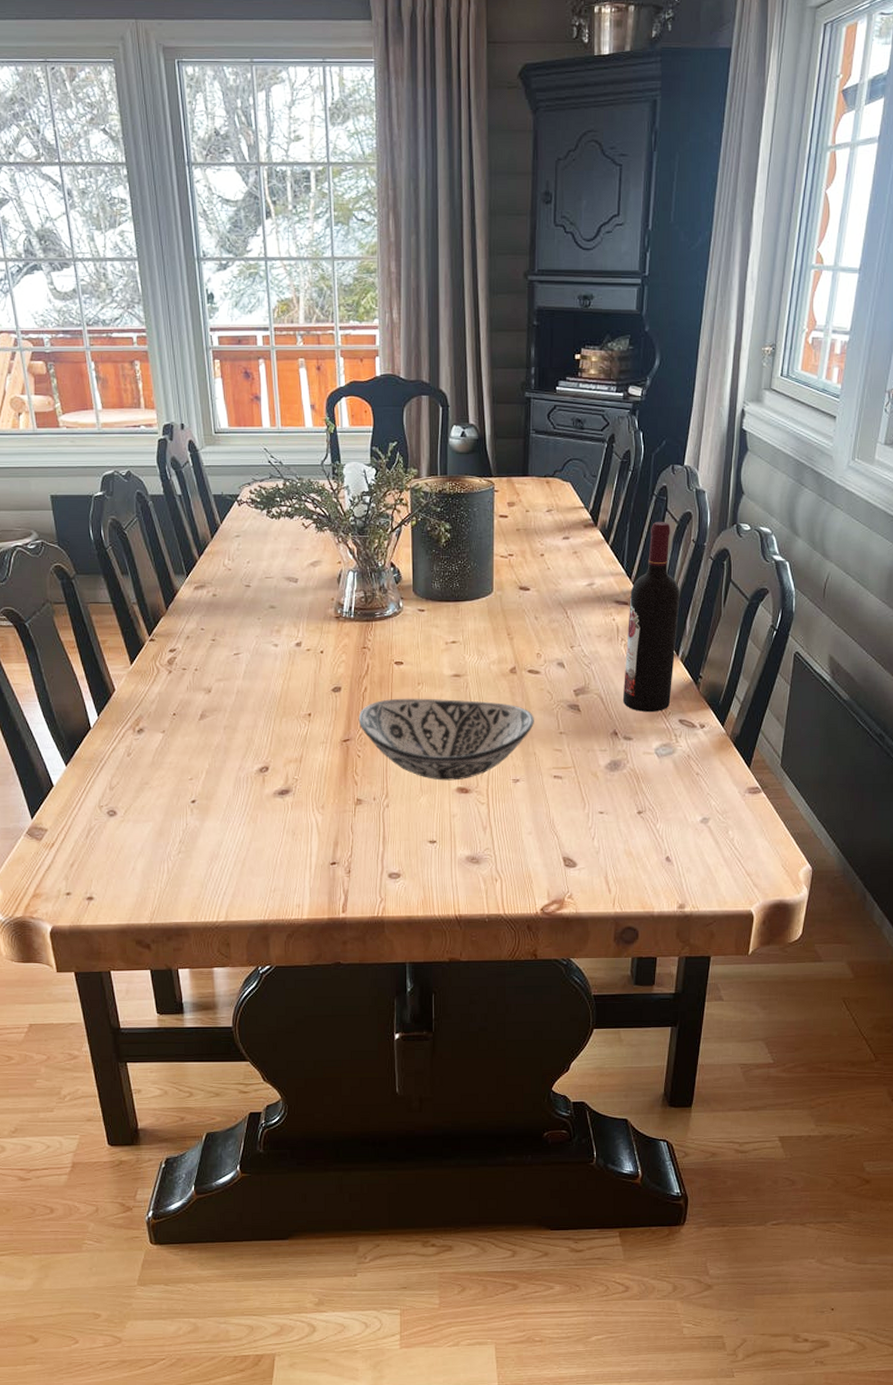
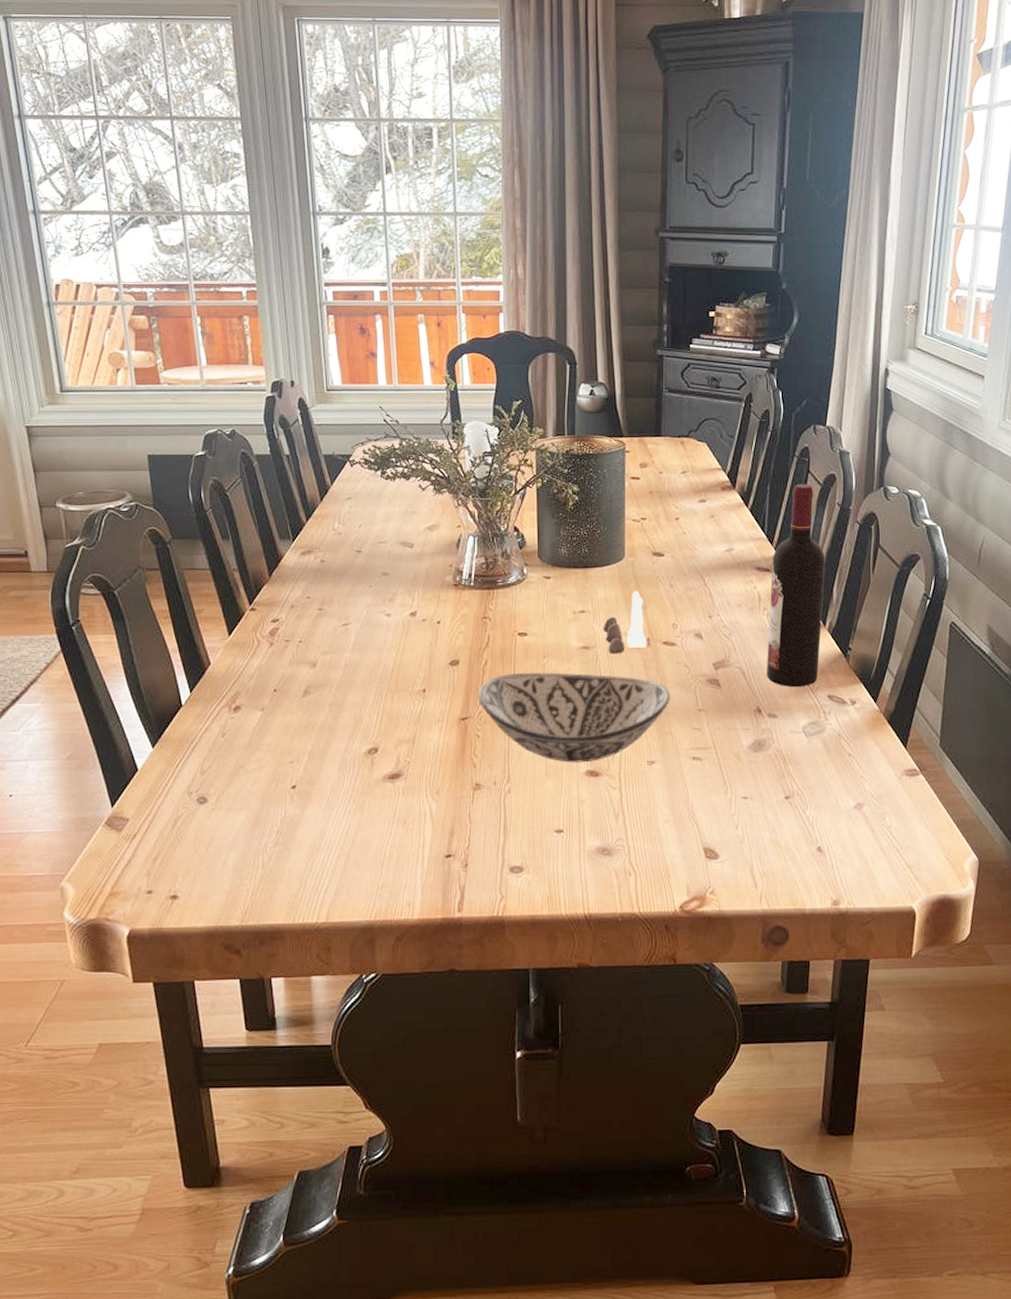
salt and pepper shaker set: none [473,623,513,681] -> present [603,591,647,654]

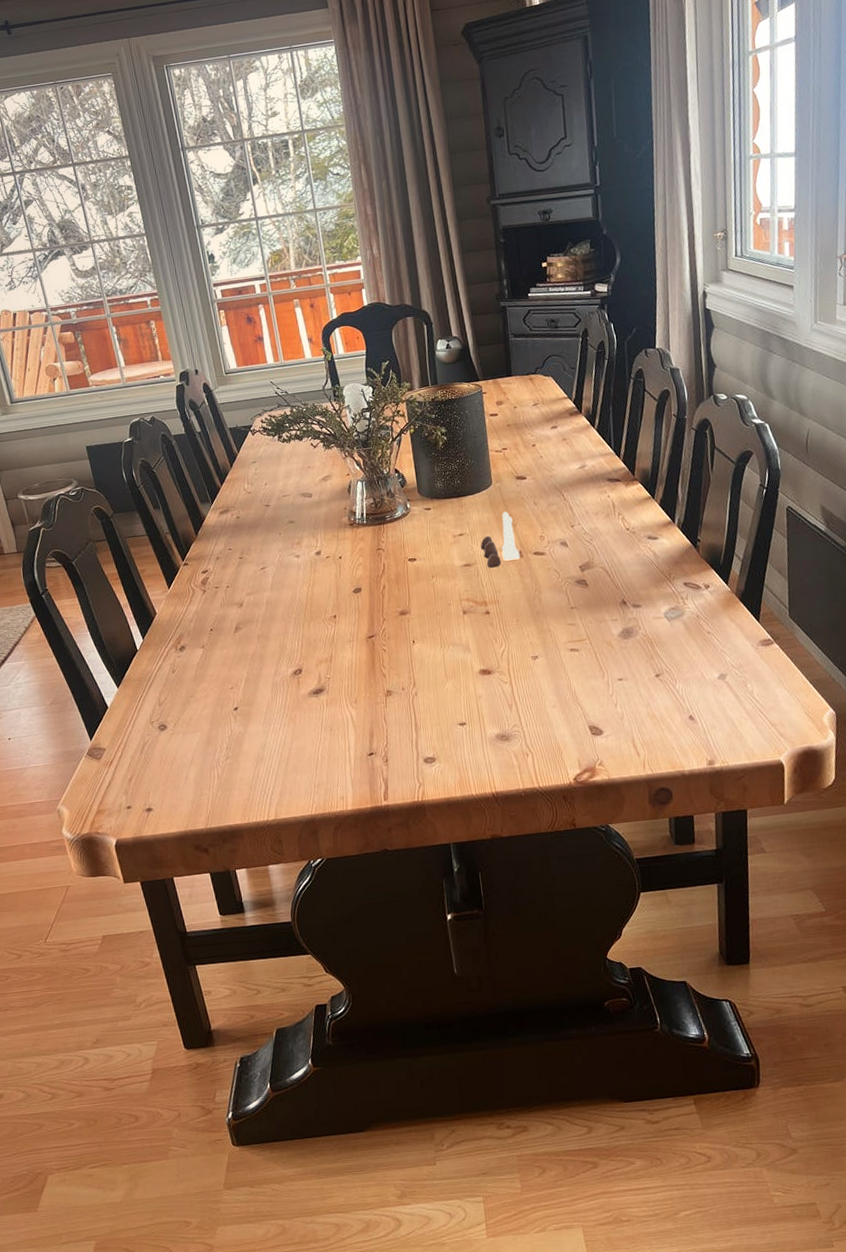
decorative bowl: present [478,672,670,763] -> none [380,586,546,665]
wine bottle: present [766,483,826,686] -> none [621,401,673,579]

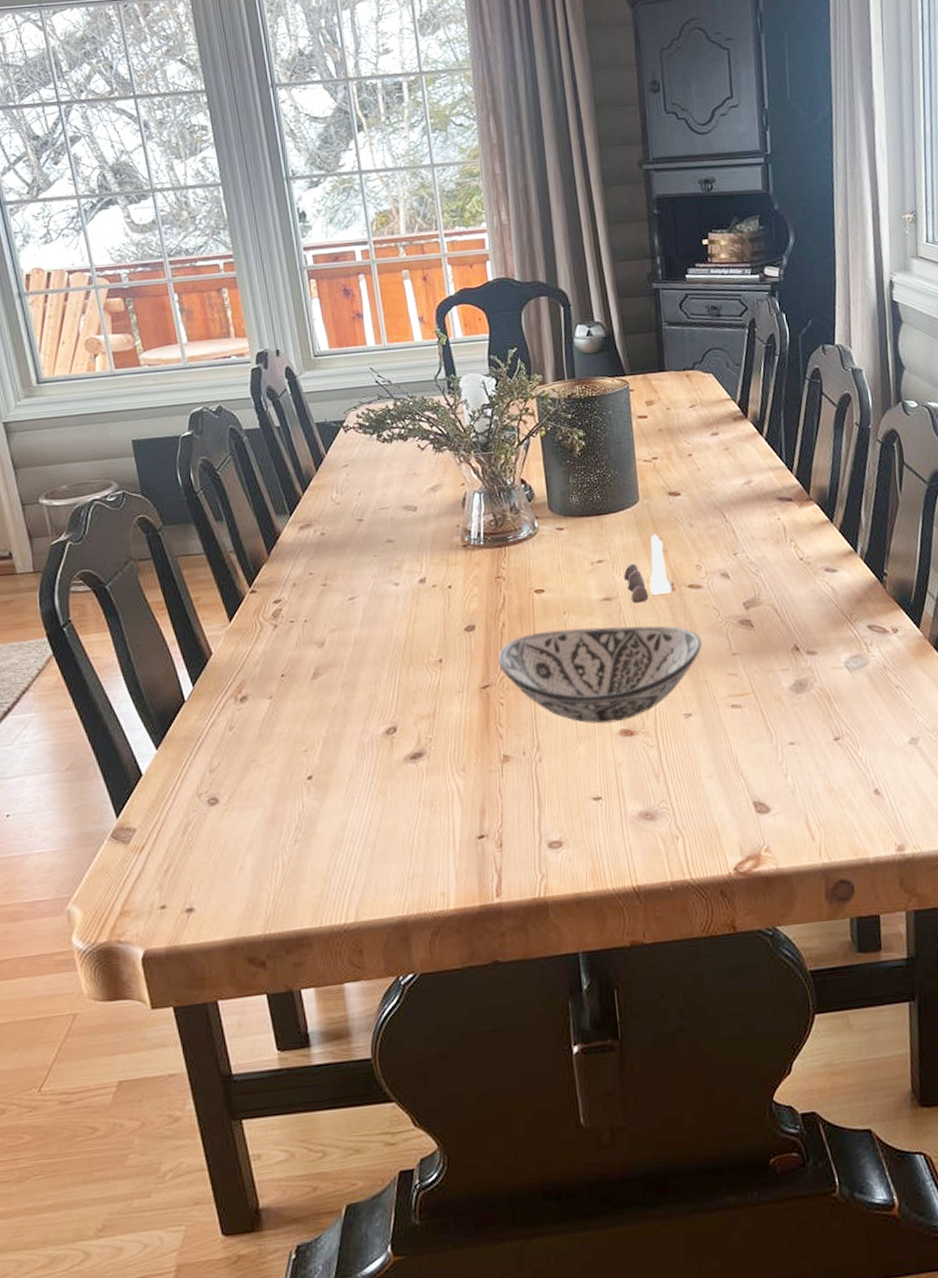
decorative bowl: none [380,586,546,665] -> present [497,625,702,724]

